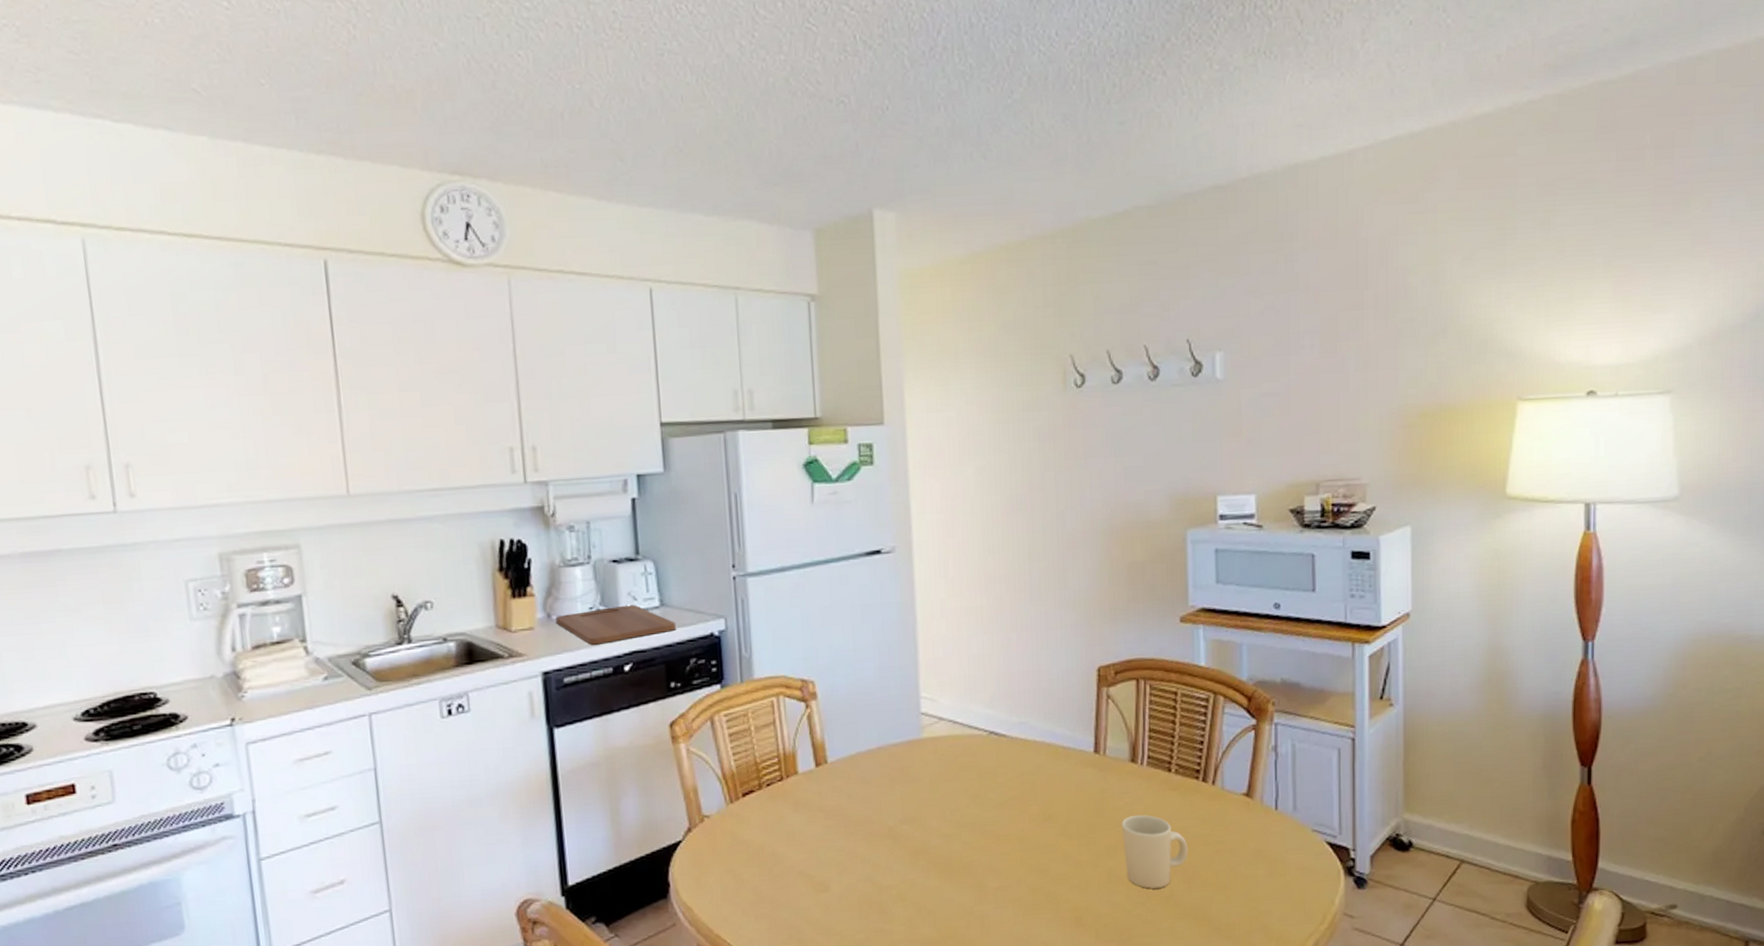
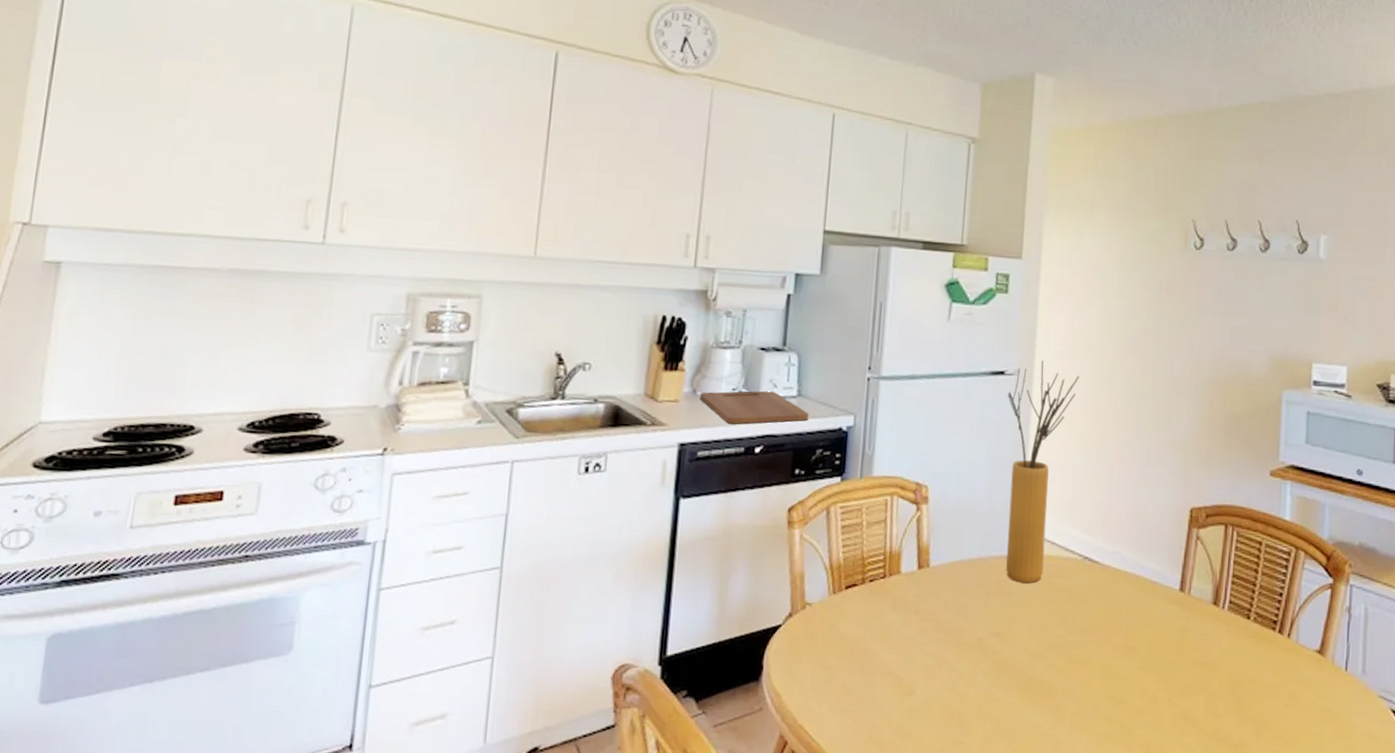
vase: none [887,533,964,766] -> present [1006,360,1080,583]
mug: present [1121,815,1188,889] -> none [1198,658,1260,735]

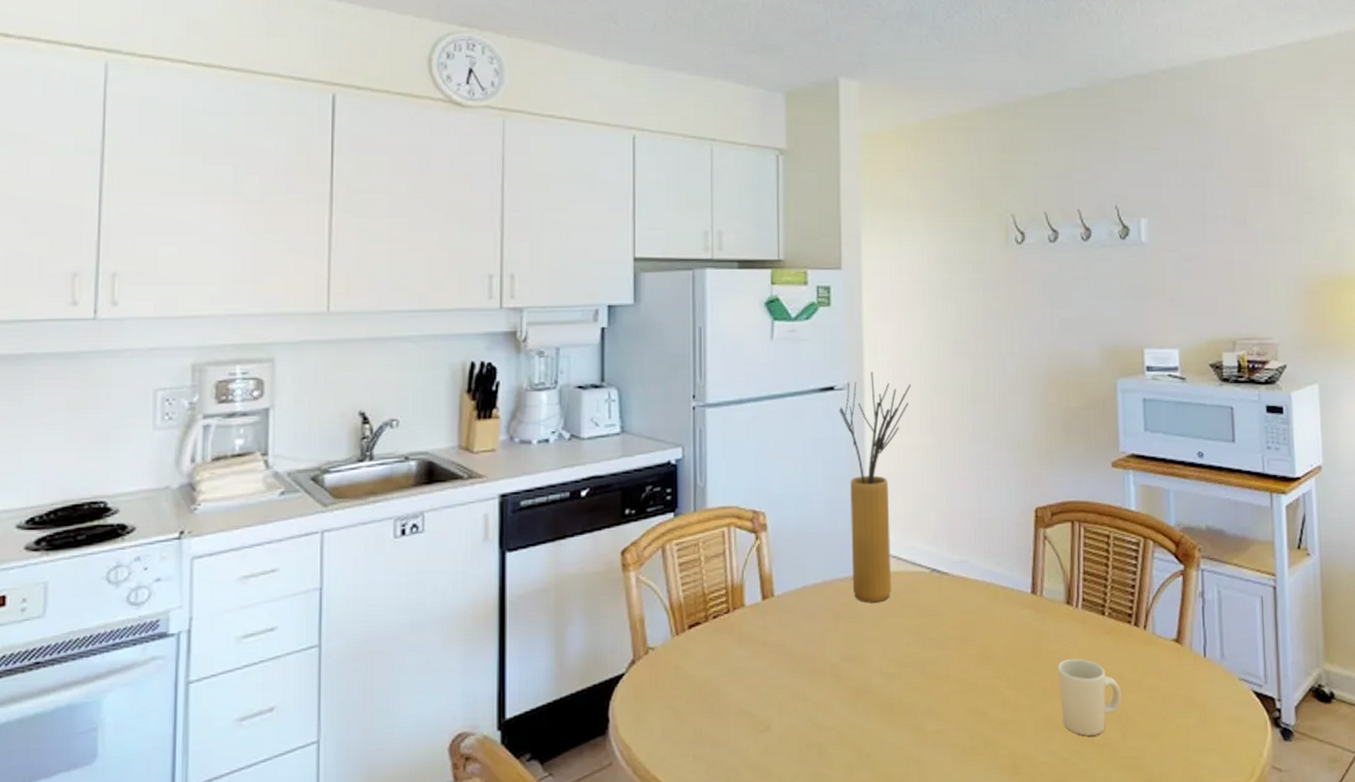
cutting board: present [700,390,809,424] -> none [518,430,635,469]
mug: none [1198,658,1260,735] -> present [1057,658,1122,736]

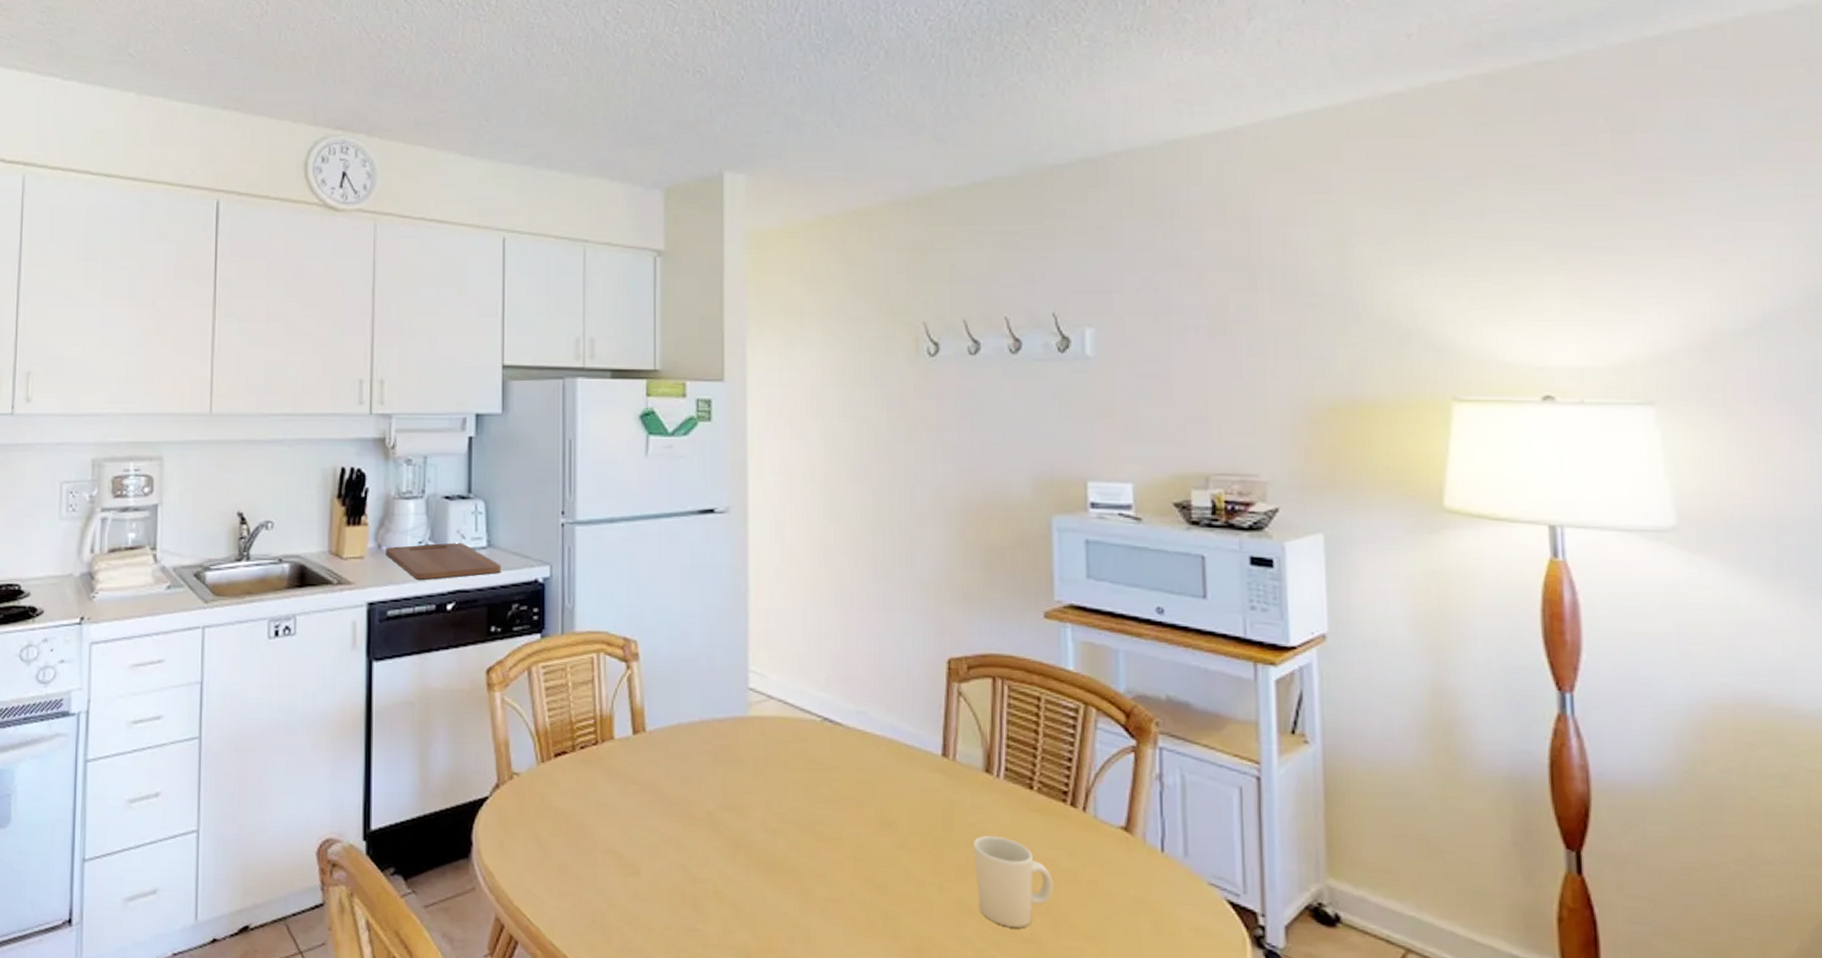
cutting board: none [518,430,635,469] -> present [385,542,502,580]
vase: present [840,372,912,602] -> none [720,495,803,748]

